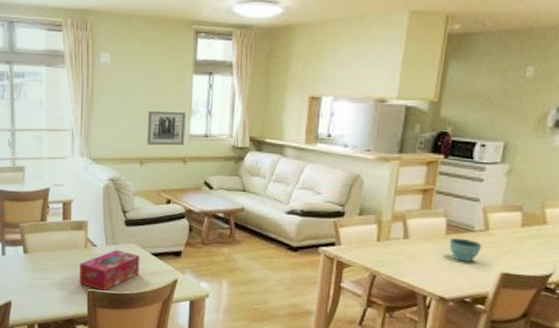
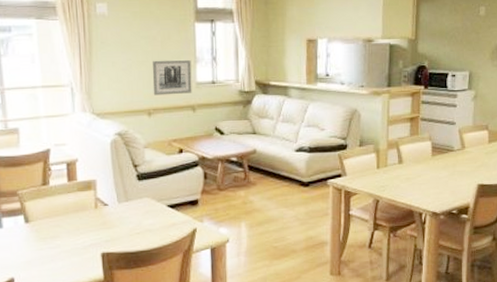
tissue box: present [79,249,140,292] -> none [91,206,157,252]
flower pot: present [449,237,482,262] -> none [435,158,461,178]

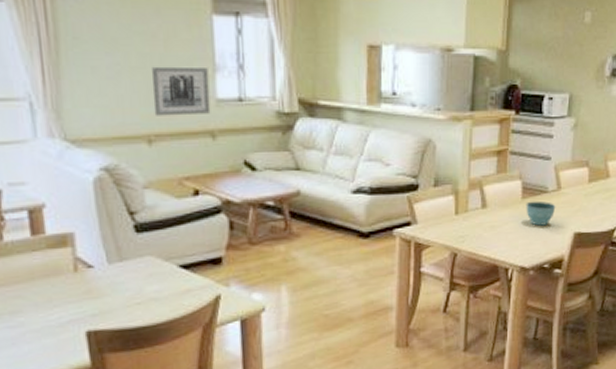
flower pot: none [435,158,461,178] -> present [526,201,556,226]

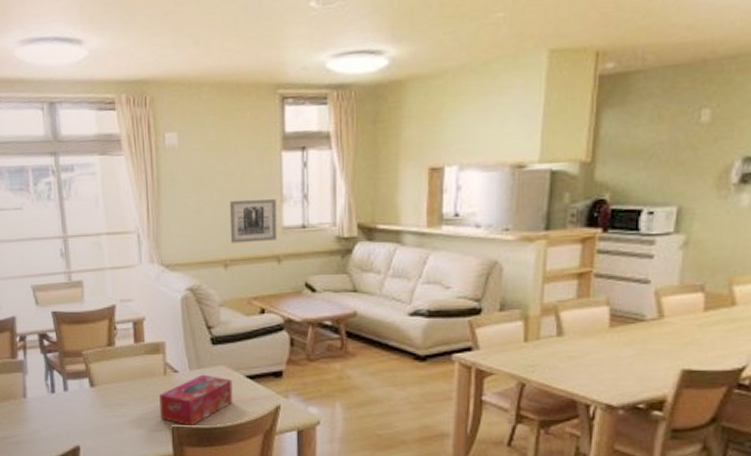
tissue box: none [69,267,165,329] -> present [159,374,233,427]
flower pot: present [526,201,556,226] -> none [614,330,656,359]

